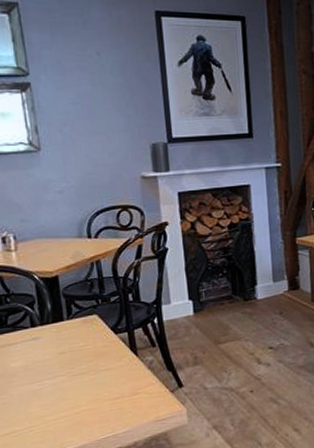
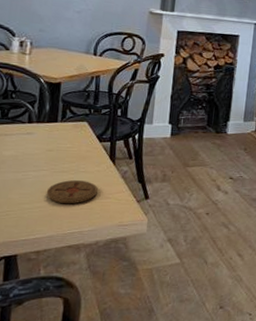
coaster: none [68,379,125,409] -> present [46,180,98,204]

